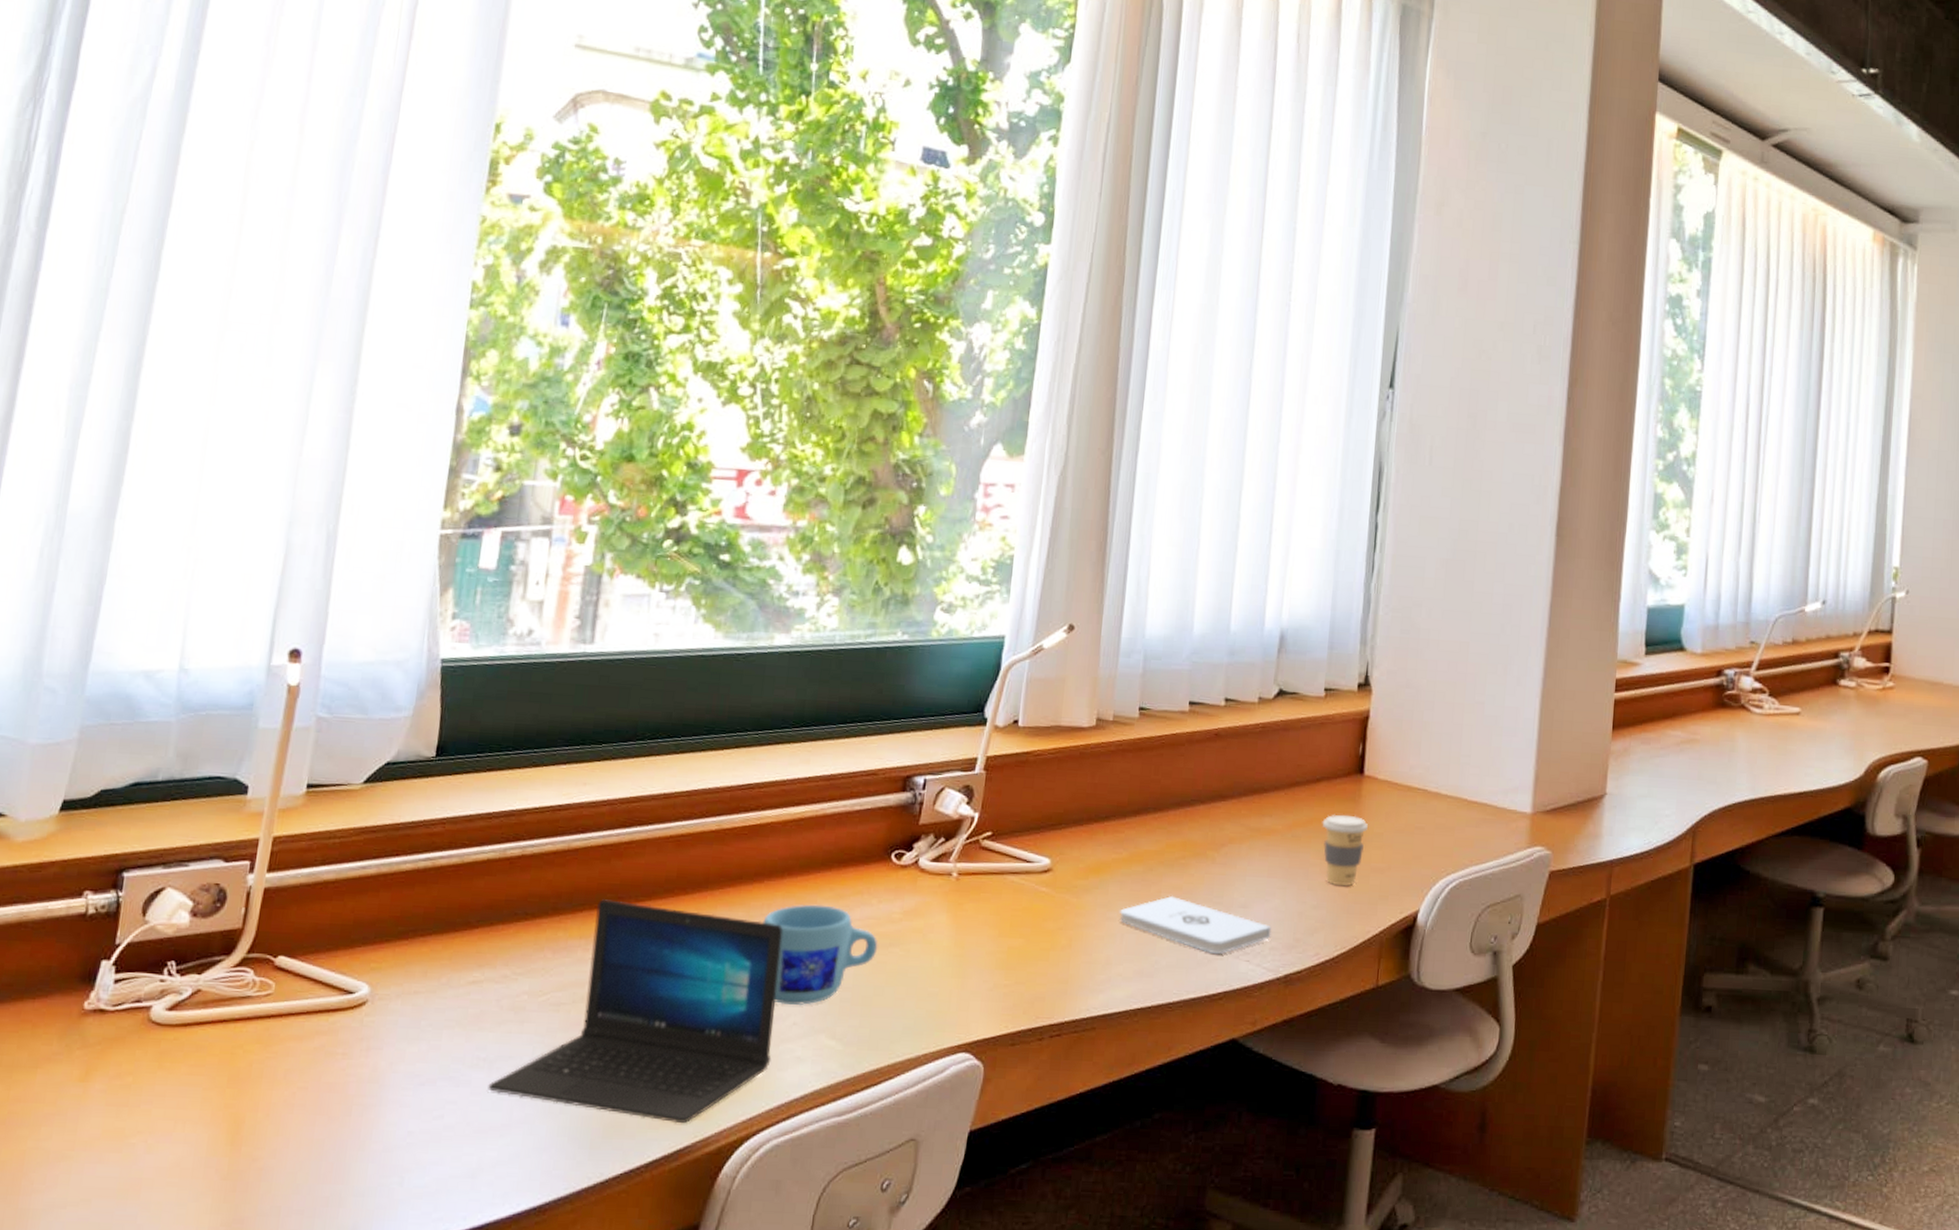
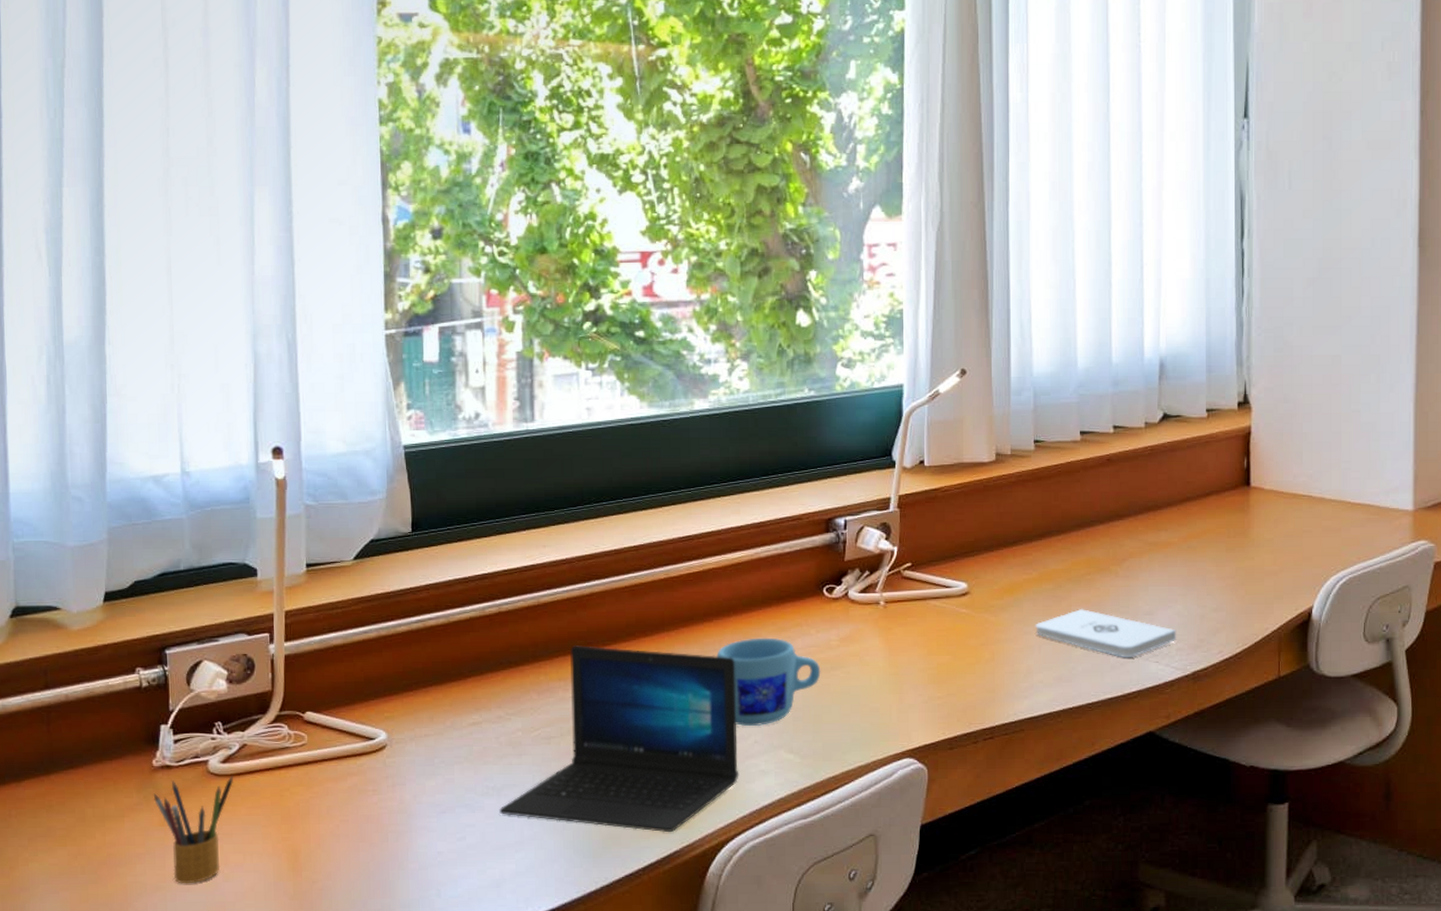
pencil box: none [76,1025,180,1154] -> present [153,775,234,884]
coffee cup: present [1322,814,1368,886] -> none [1215,524,1258,588]

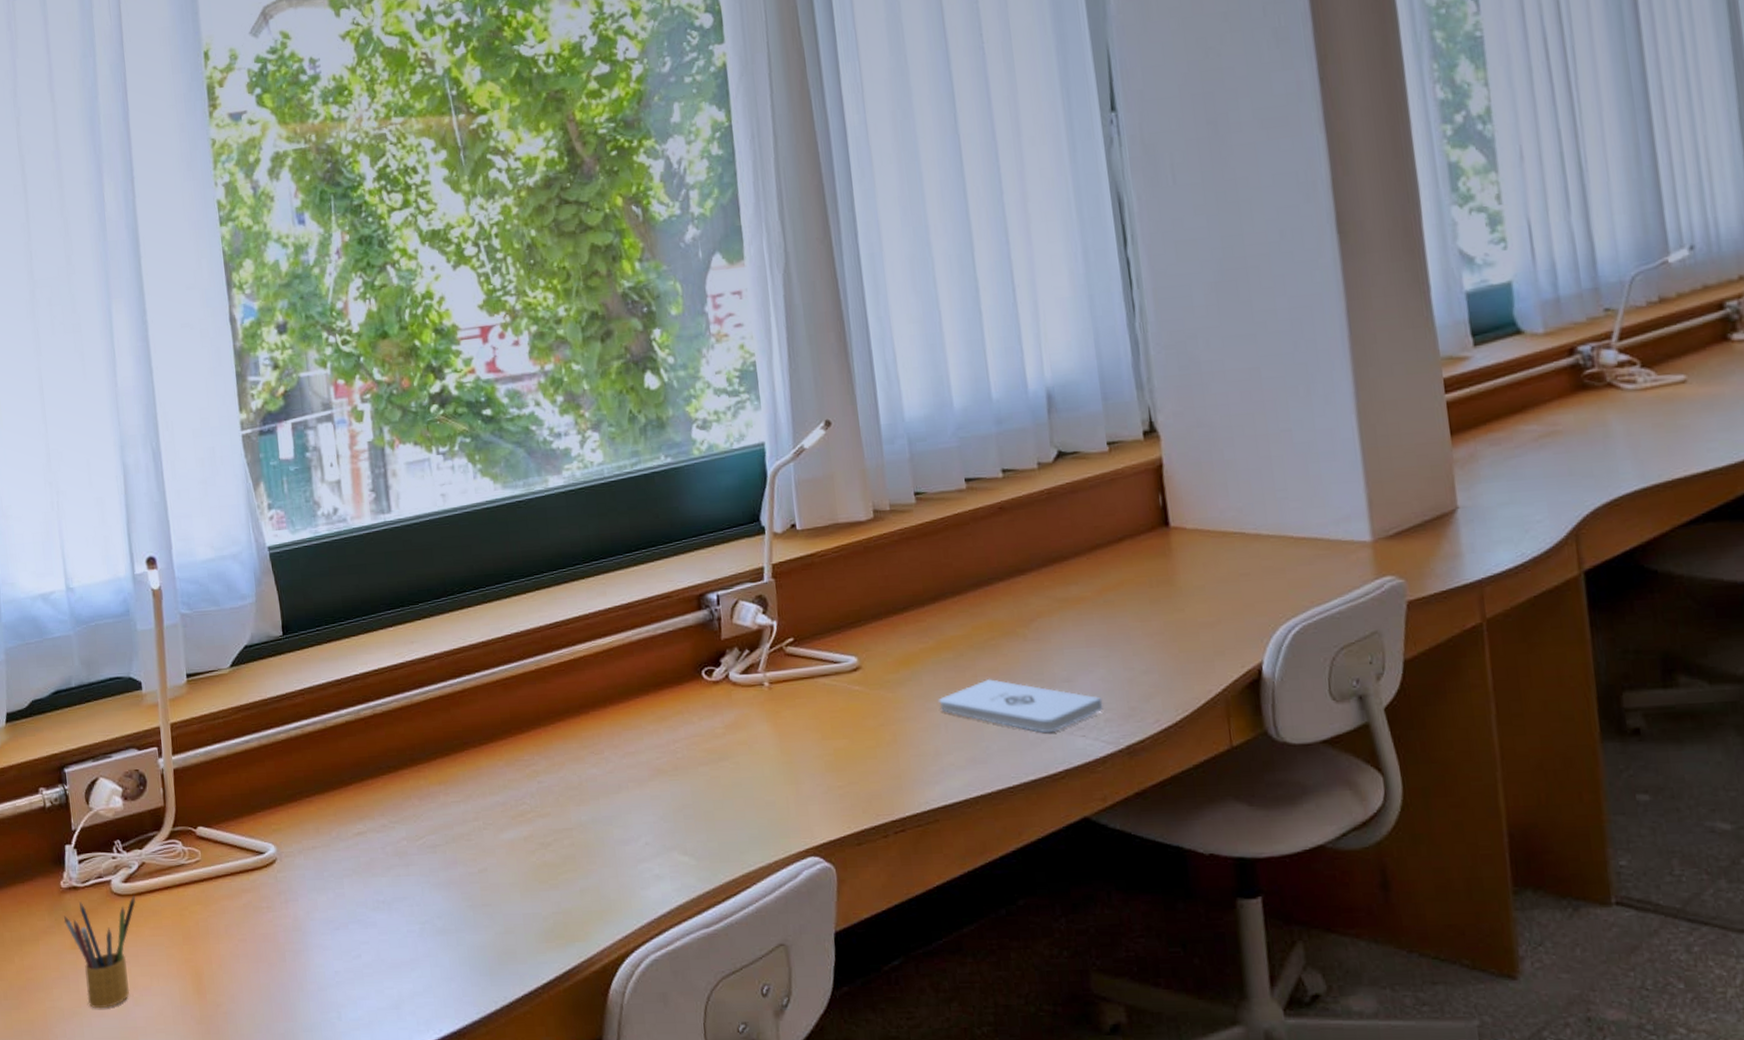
laptop: present [499,645,739,833] -> none [391,746,633,947]
mug: present [716,637,821,727] -> none [596,728,709,827]

